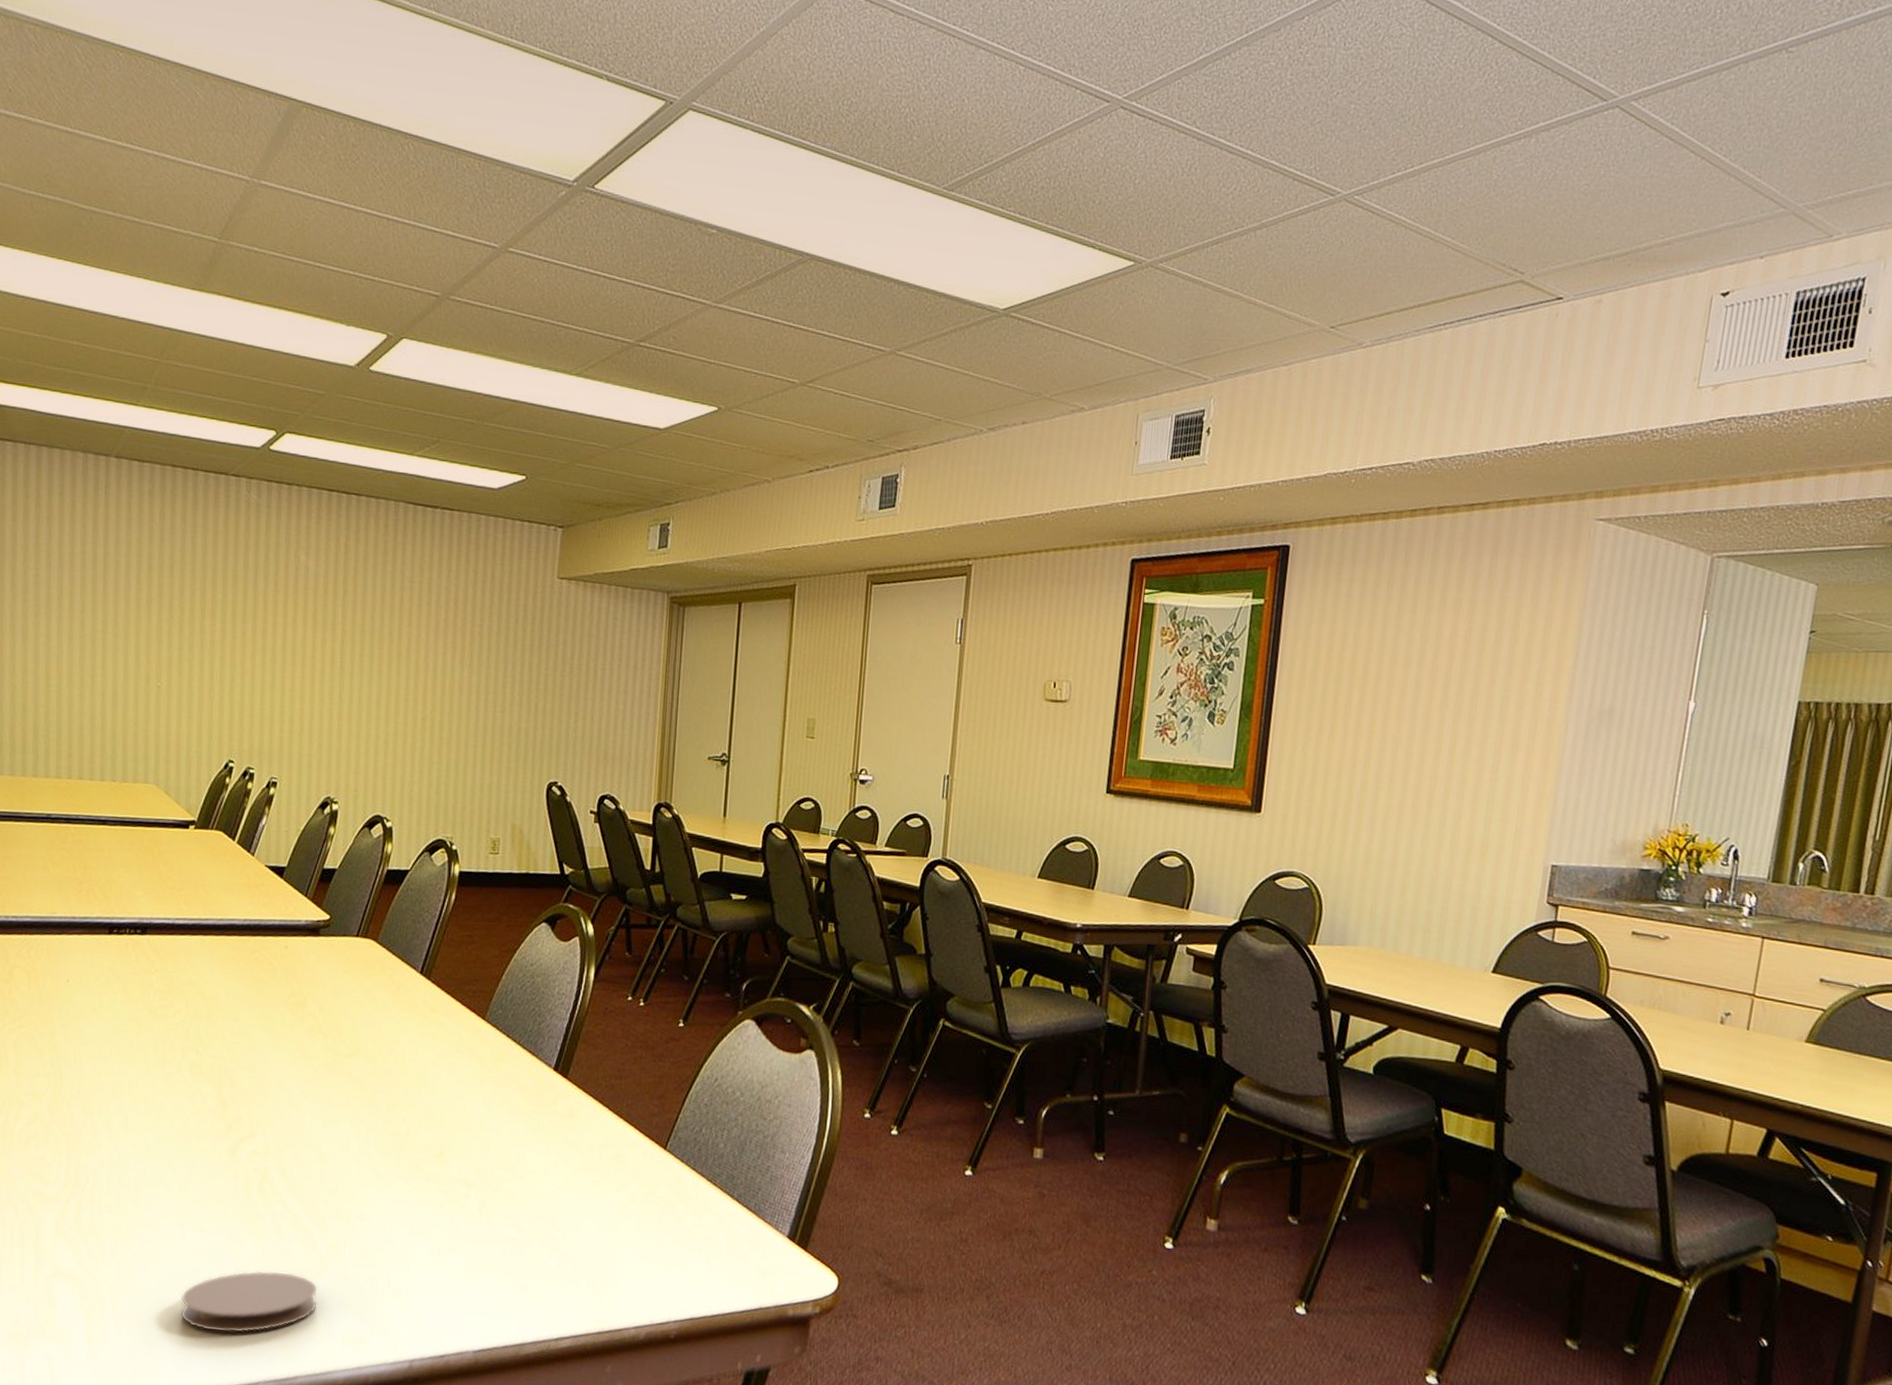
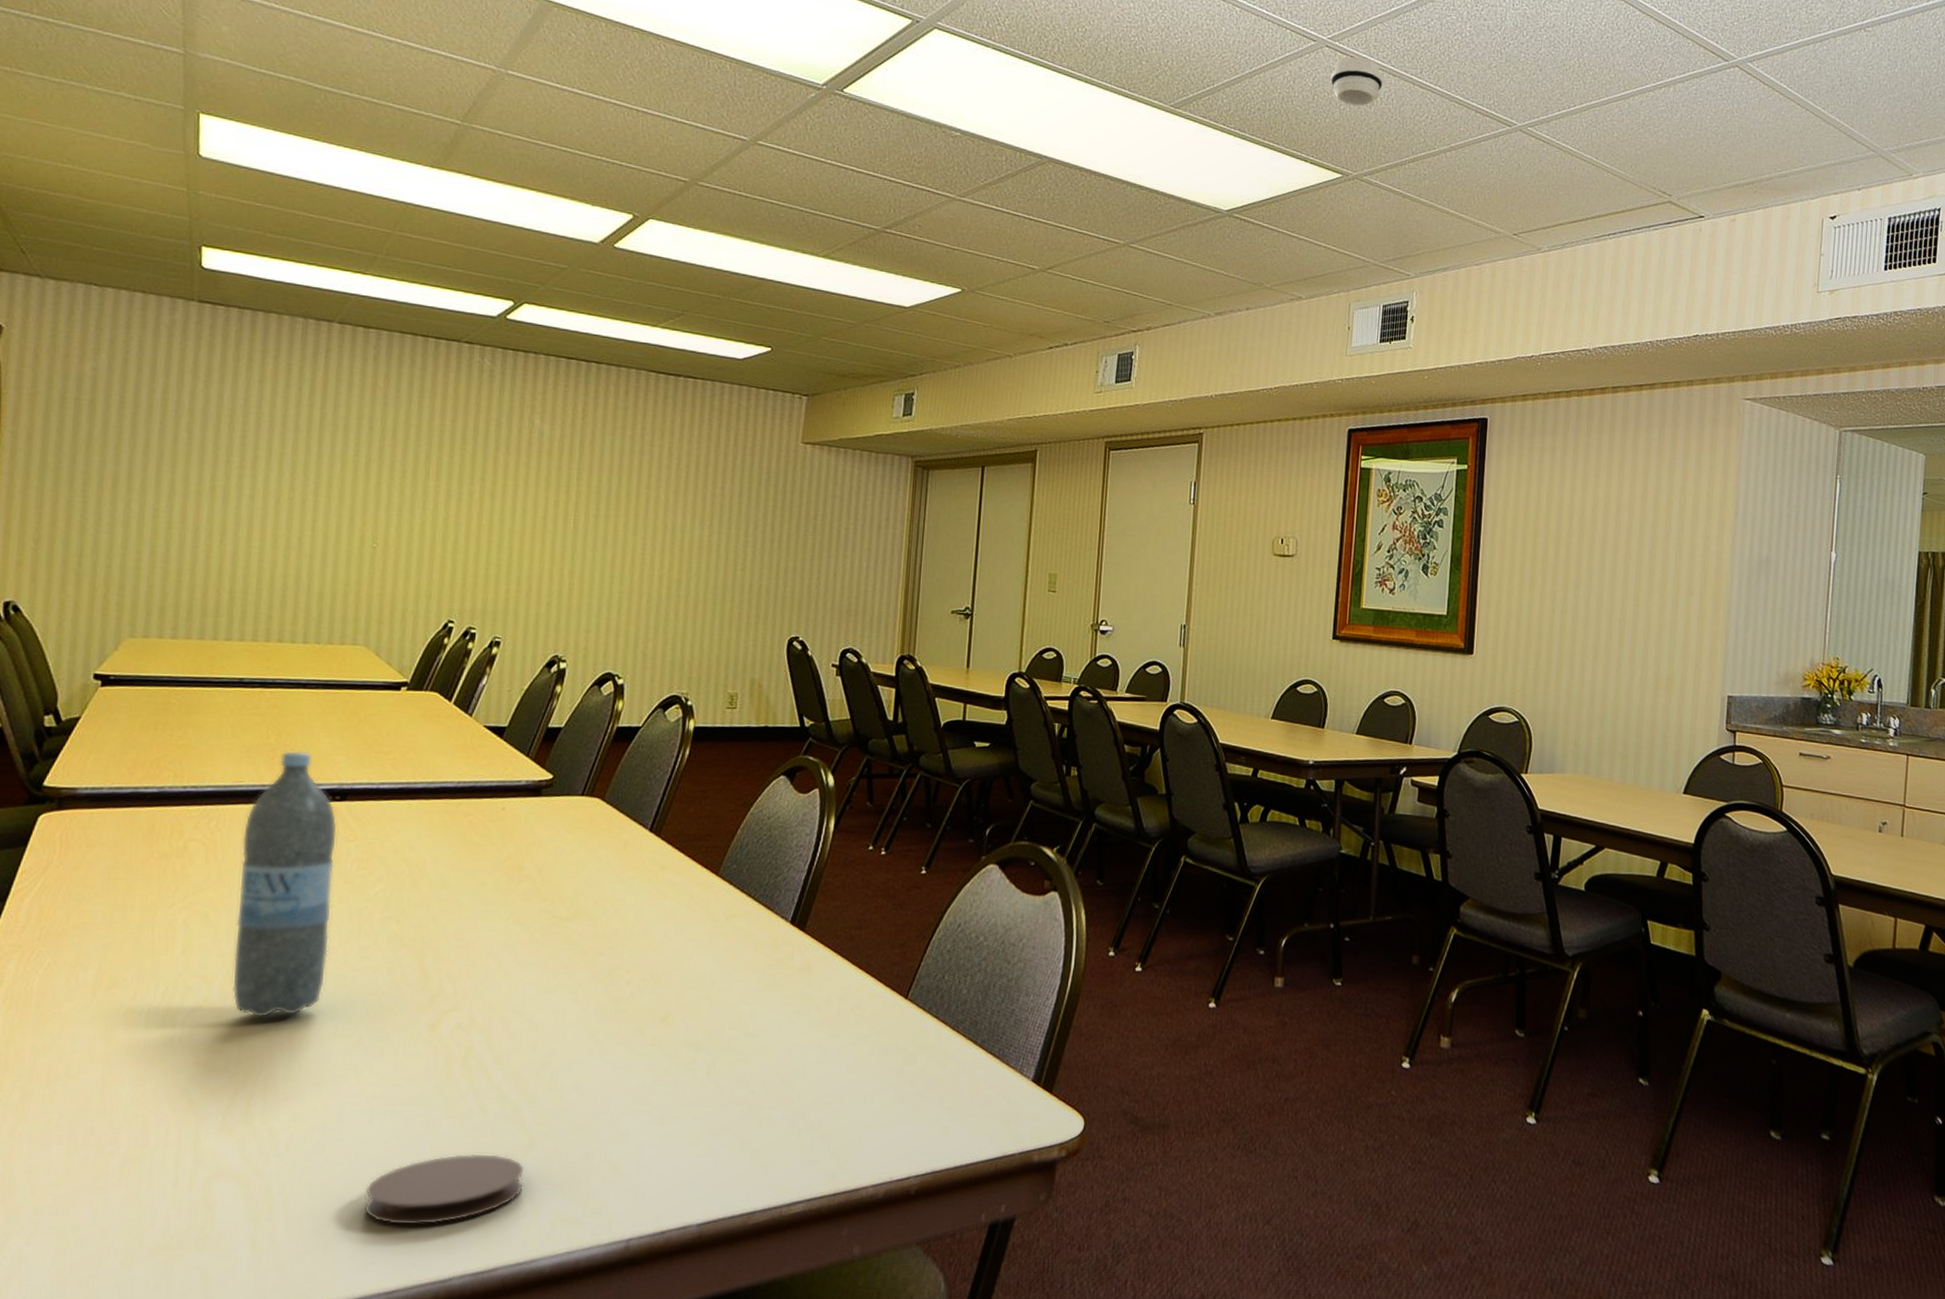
water bottle: none [57,884,141,1136] -> present [232,750,338,1019]
smoke detector: none [1125,119,1186,179] -> present [1330,57,1383,106]

